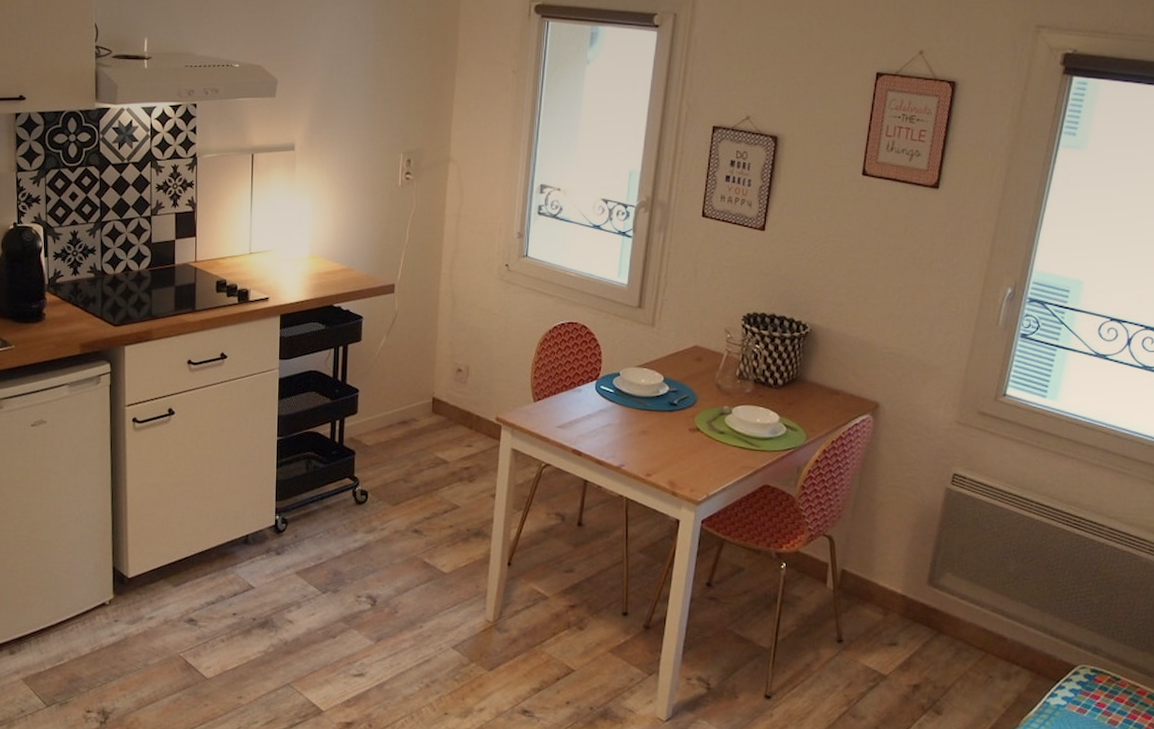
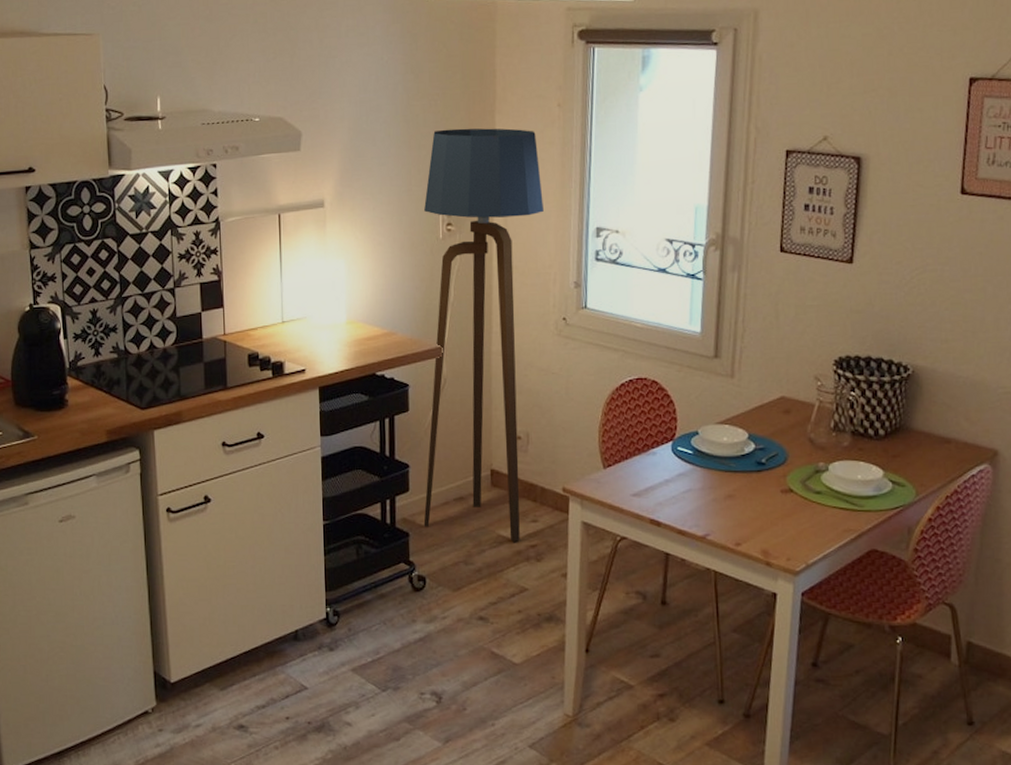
floor lamp: none [369,86,494,464] -> present [423,128,544,542]

